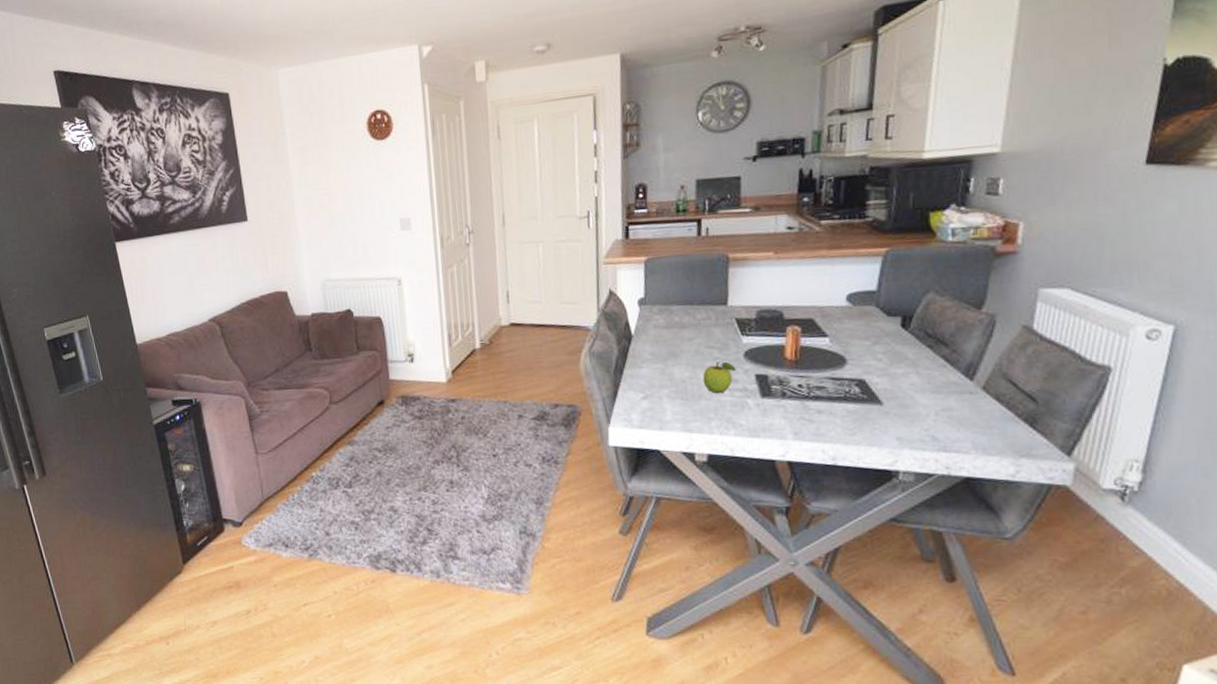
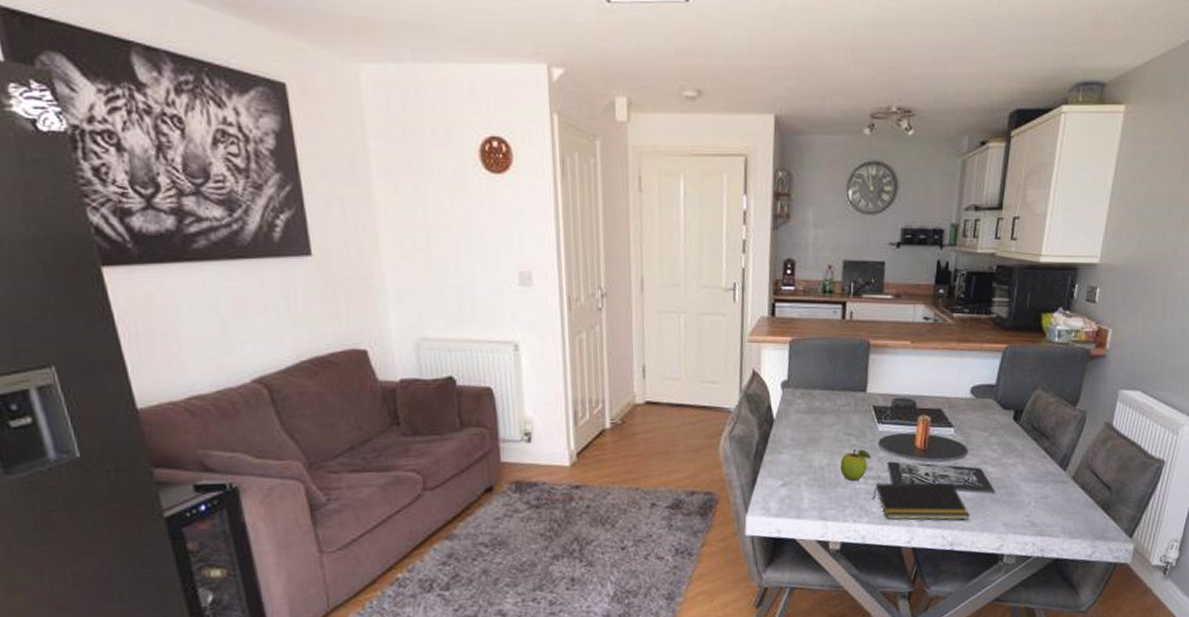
notepad: none [740,394,854,434] -> present [872,482,970,521]

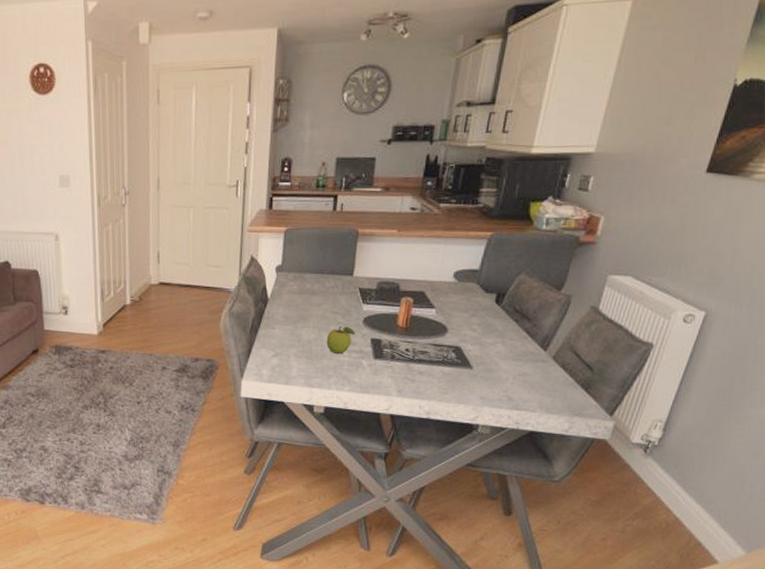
notepad: present [872,482,970,521] -> none [355,356,447,393]

